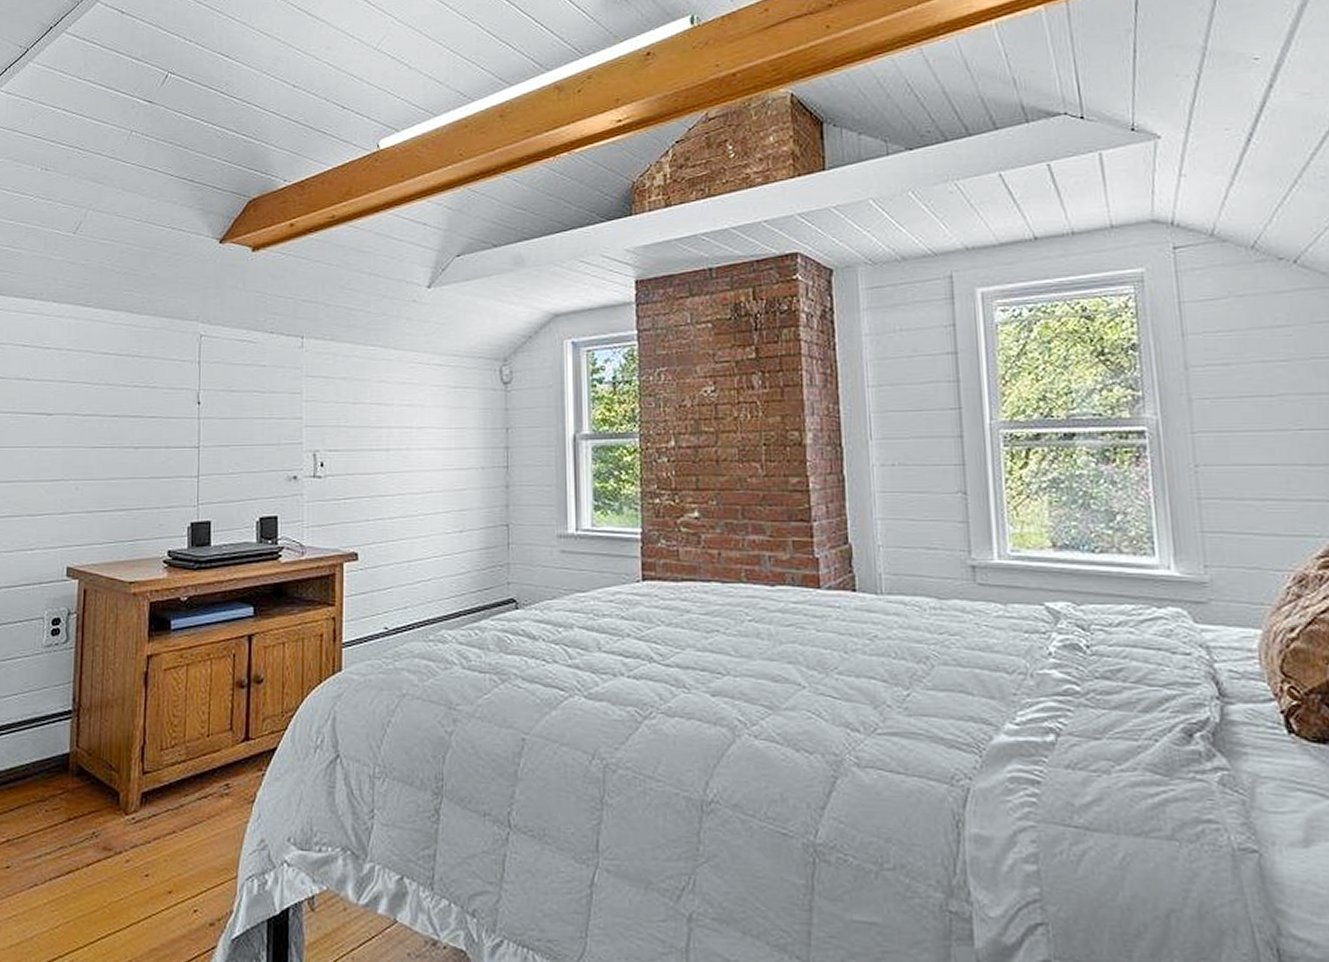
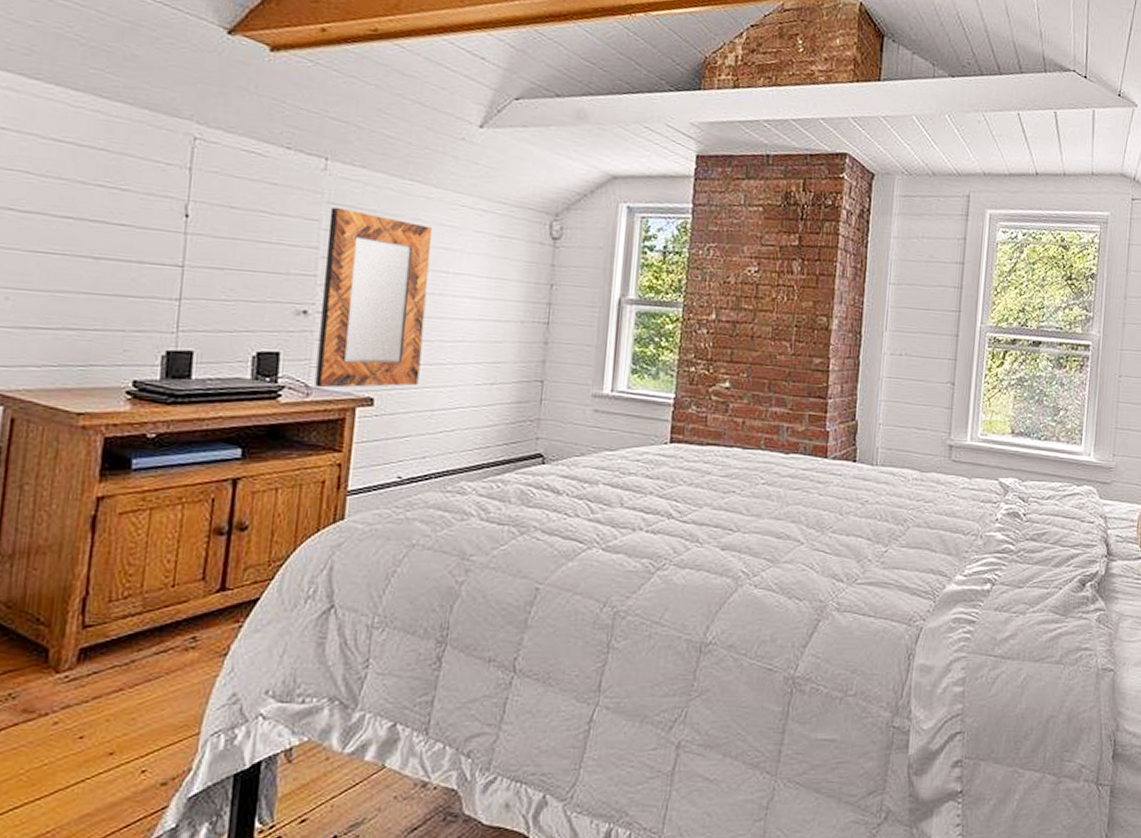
home mirror: none [308,379,395,547] -> present [315,207,432,388]

